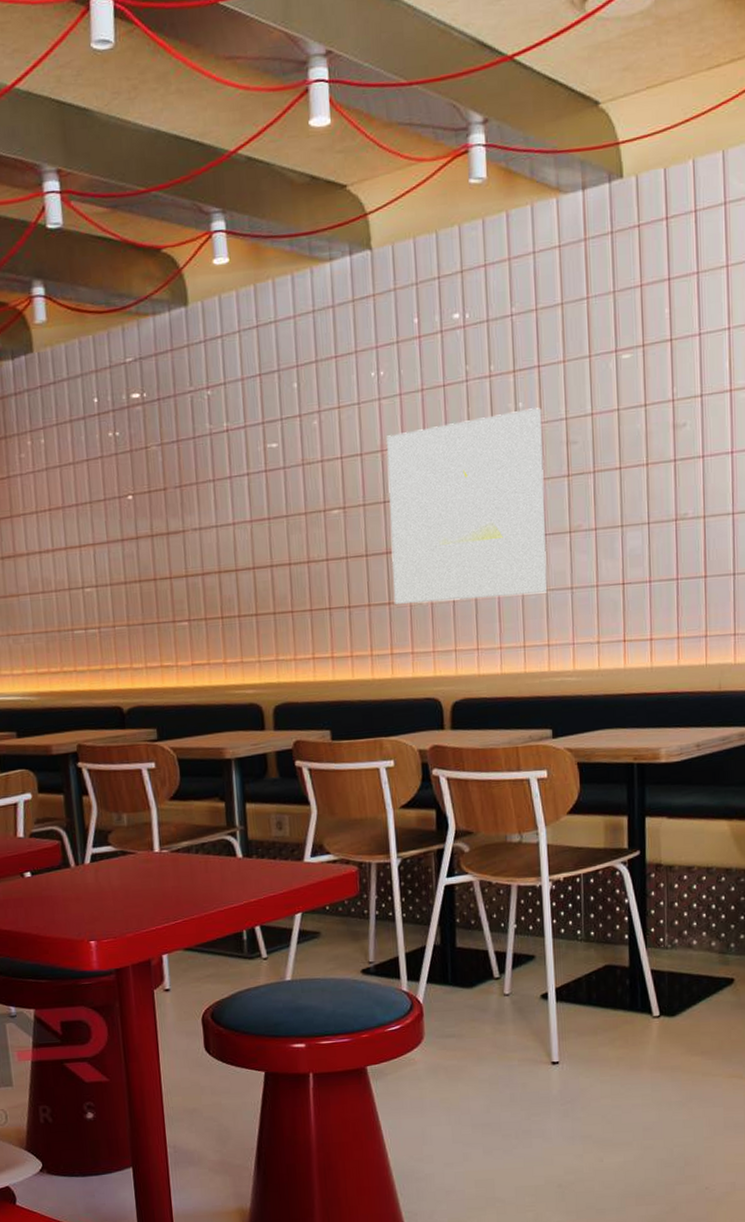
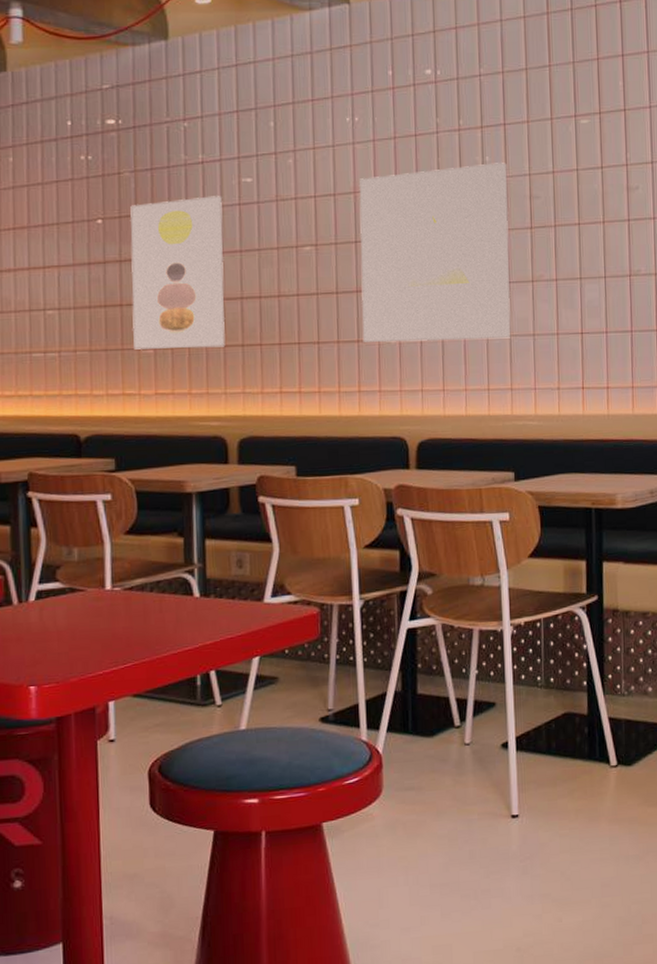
wall art: none [159,464,257,623] -> present [130,196,225,350]

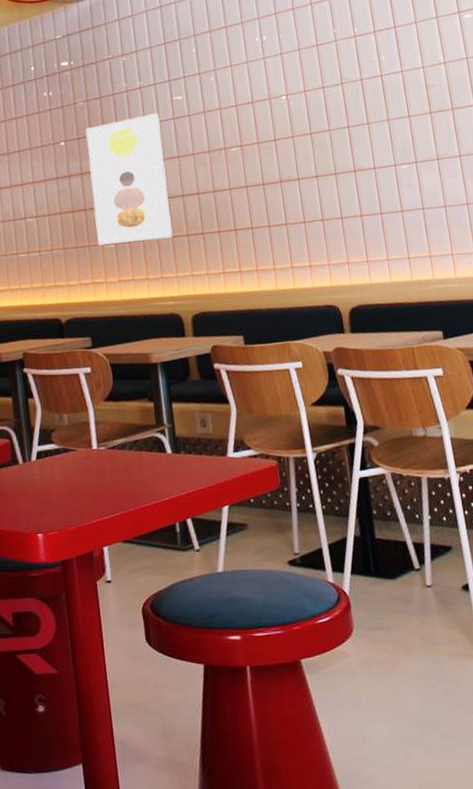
wall art: present [359,163,511,343] -> none [272,59,424,225]

